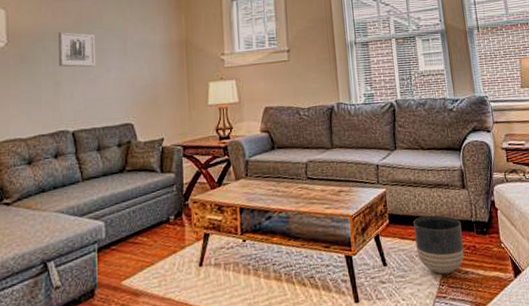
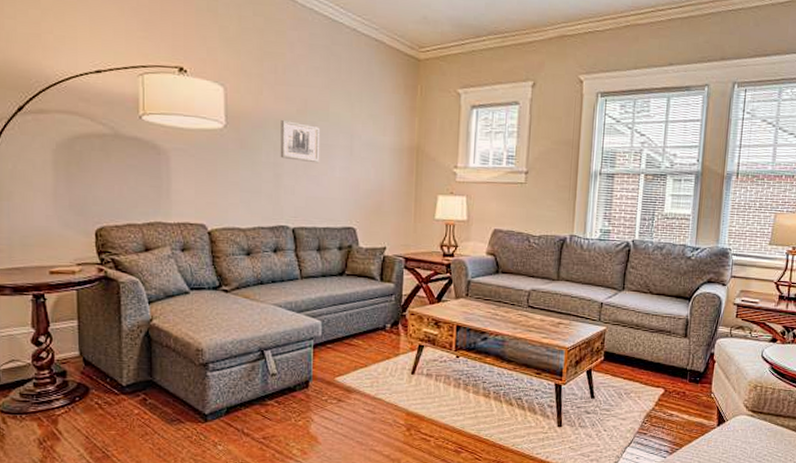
planter: present [413,215,465,274] -> none [626,358,675,413]

